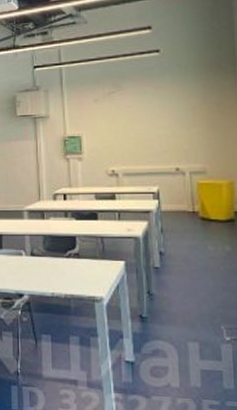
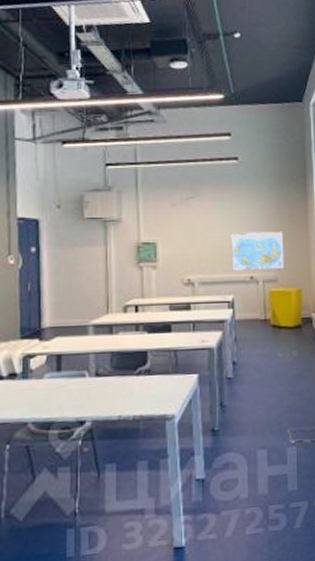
world map: none [154,122,214,163] -> present [230,232,285,271]

